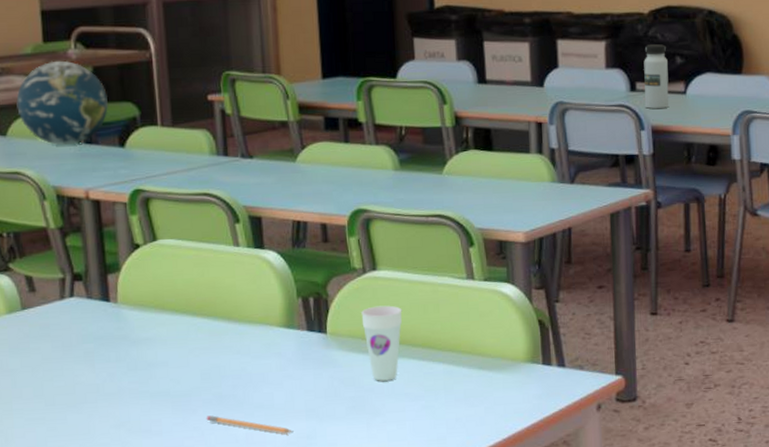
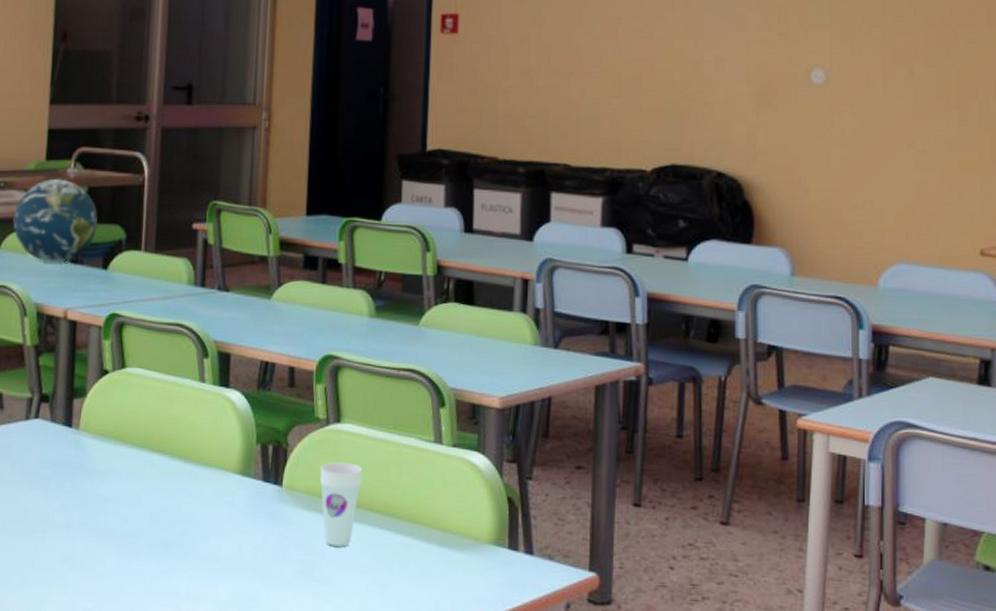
pencil: present [206,415,294,434] -> none [149,562,237,593]
water bottle: present [644,44,669,109] -> none [641,204,669,275]

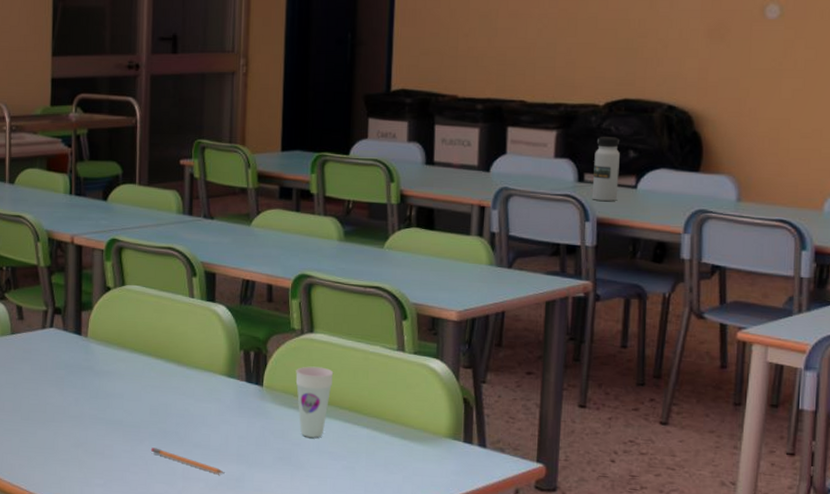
globe: present [13,178,98,264] -> none [25,122,97,196]
pencil: none [149,562,237,593] -> present [150,447,225,474]
water bottle: none [641,204,669,275] -> present [591,137,620,201]

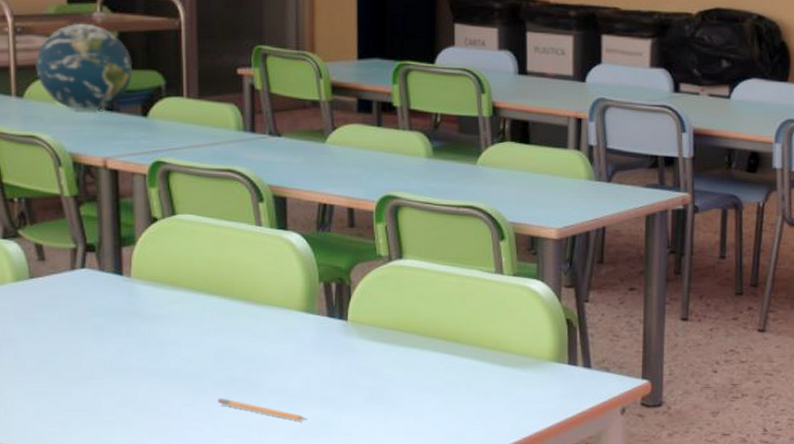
globe: none [25,122,97,196] -> present [36,23,132,112]
cup: present [295,366,334,438] -> none [384,295,427,372]
water bottle: present [591,137,620,201] -> none [687,46,713,111]

